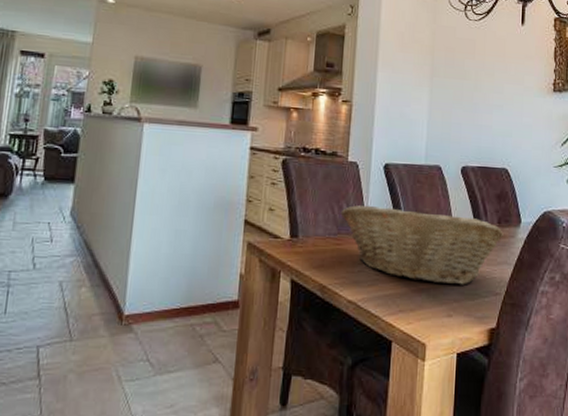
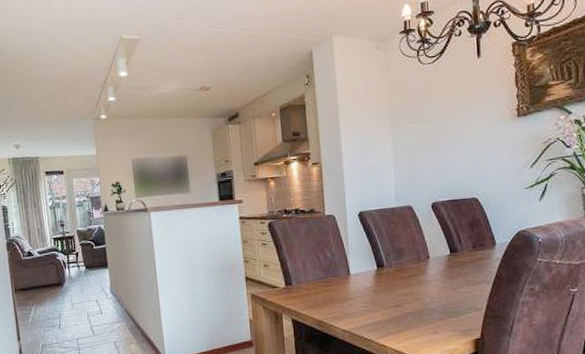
fruit basket: present [340,205,503,285] -> none [325,246,479,308]

